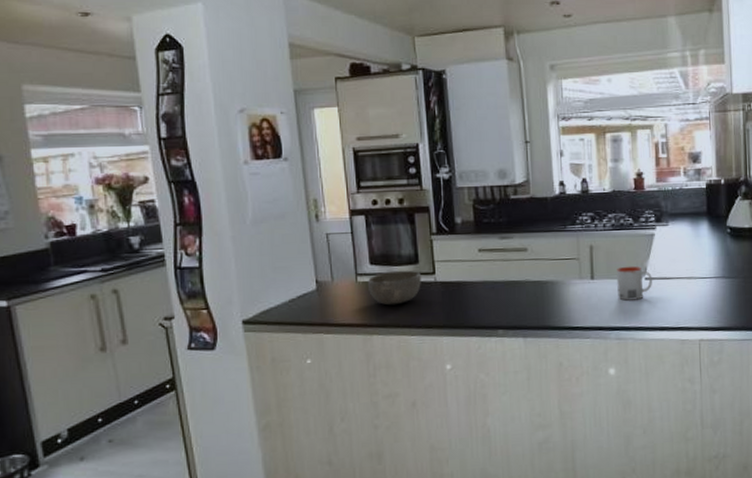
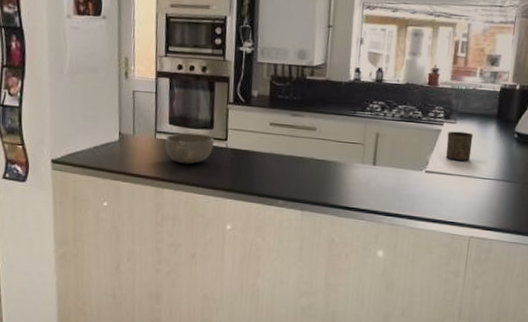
mug: present [617,266,652,301] -> none [396,157,432,191]
cup: none [661,233,688,264] -> present [446,131,474,162]

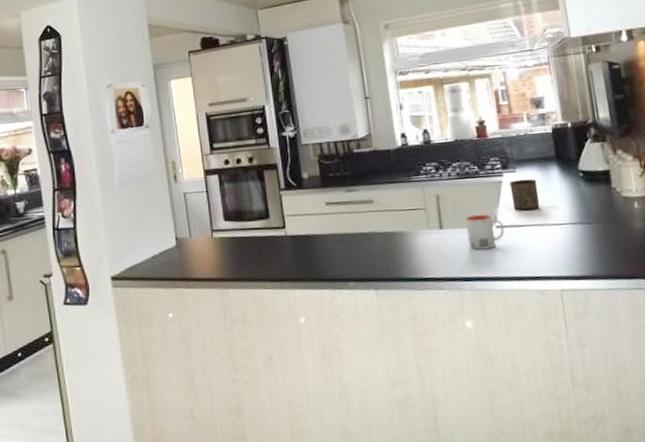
bowl: present [164,132,214,164] -> none [222,225,273,260]
mug: none [396,157,432,191] -> present [465,214,504,250]

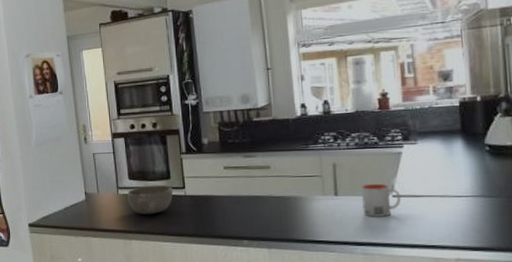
bowl: none [222,225,273,260] -> present [126,185,173,215]
cup: present [509,179,540,211] -> none [409,151,440,182]

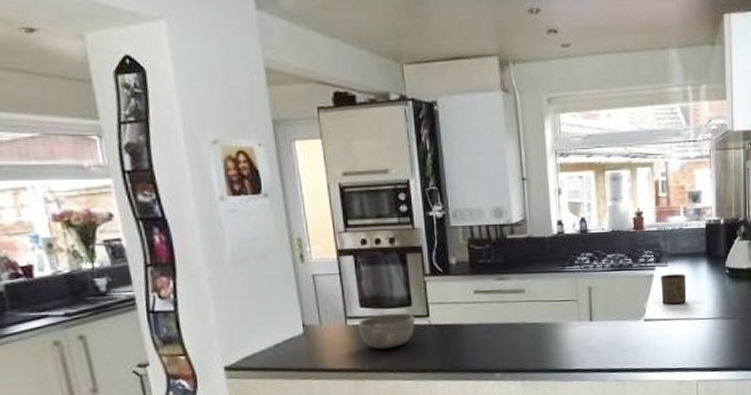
mug: present [361,183,401,217] -> none [615,307,651,342]
cup: none [409,151,440,182] -> present [660,273,687,305]

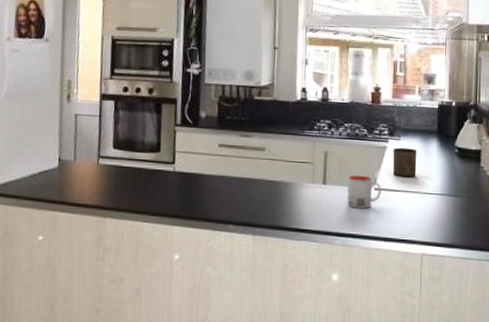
bowl: present [357,312,415,350] -> none [108,156,161,191]
mug: none [615,307,651,342] -> present [347,175,381,209]

